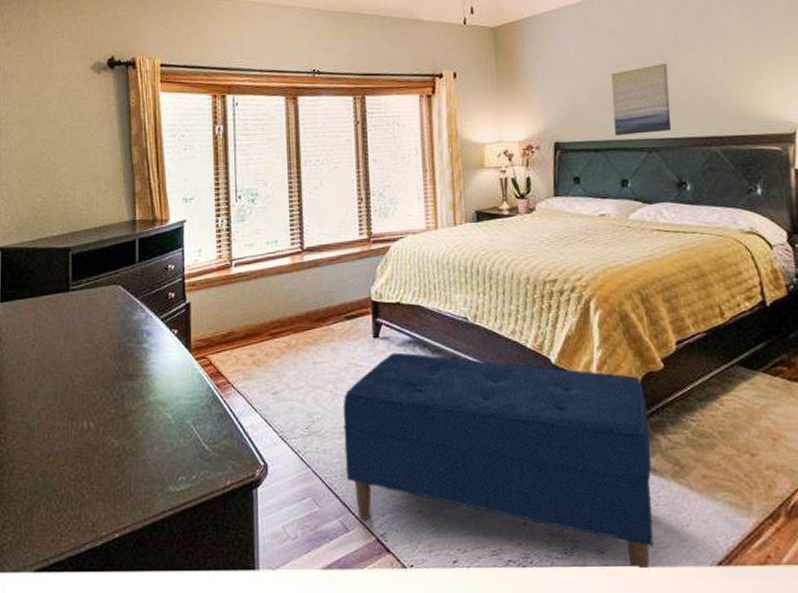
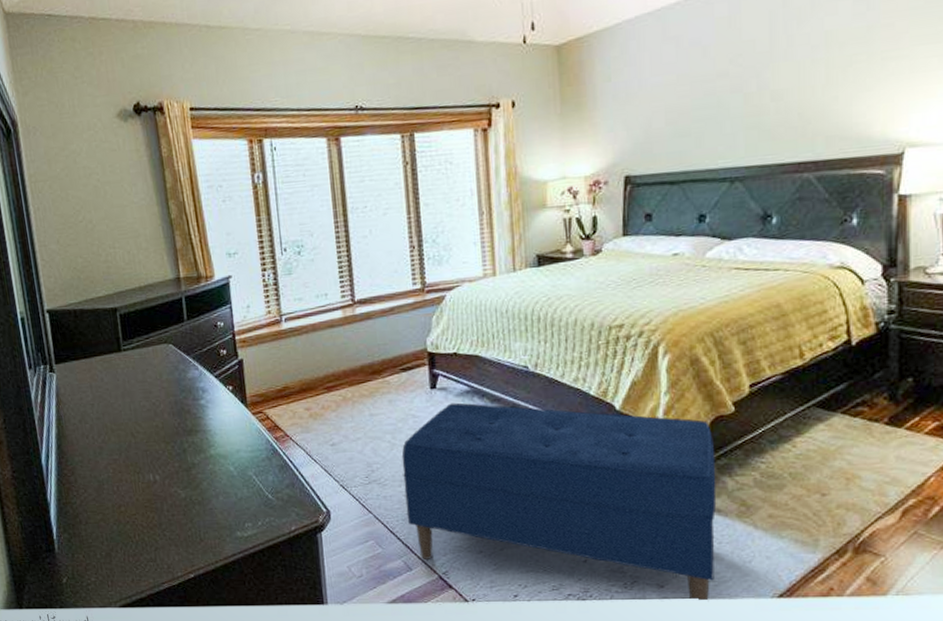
wall art: present [611,63,671,135] -> none [692,78,759,165]

